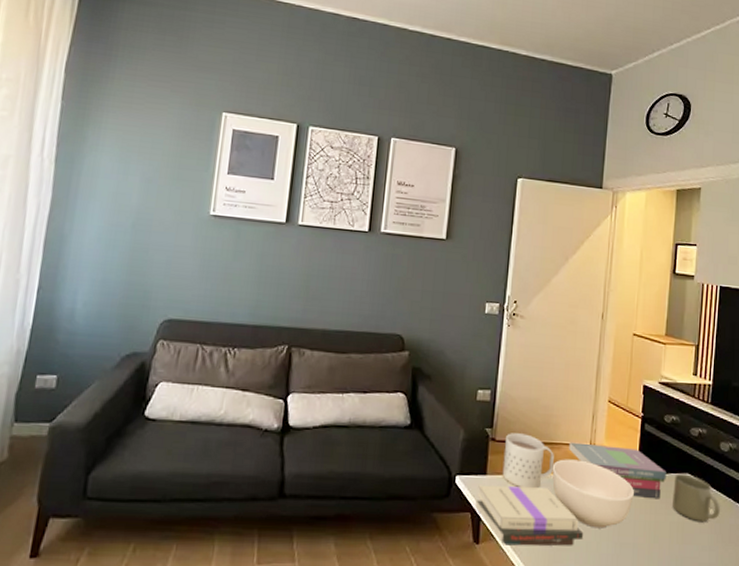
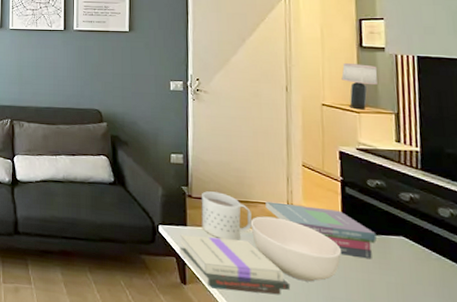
table lamp: none [654,289,686,341] -> present [341,62,378,110]
cup: present [673,472,720,521] -> none [386,235,447,285]

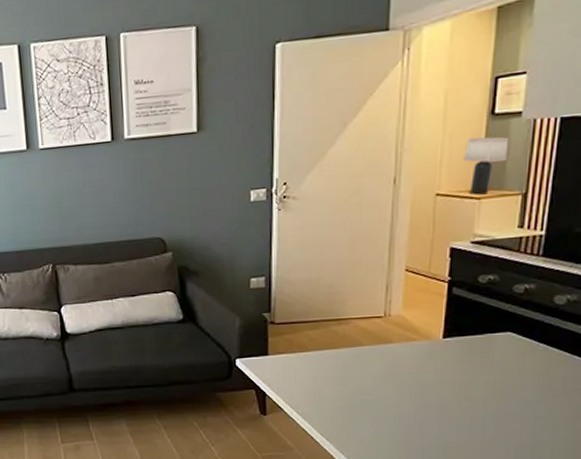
books: present [179,234,291,295] -> none [259,361,381,415]
mug: present [201,191,252,241] -> none [285,313,342,364]
bowl: present [250,216,342,282] -> none [341,331,441,393]
books: present [265,201,377,259] -> none [359,314,481,361]

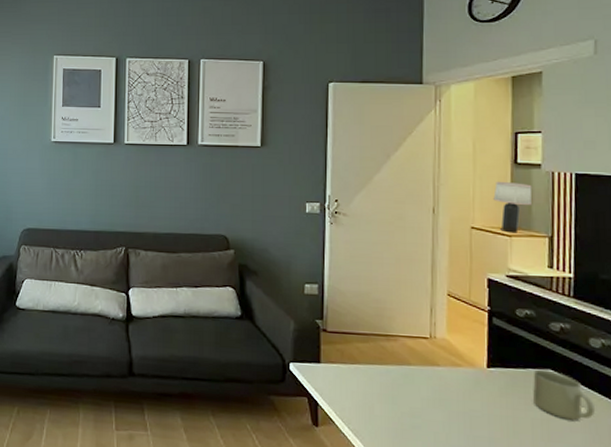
cup: none [489,331,552,378] -> present [533,368,595,420]

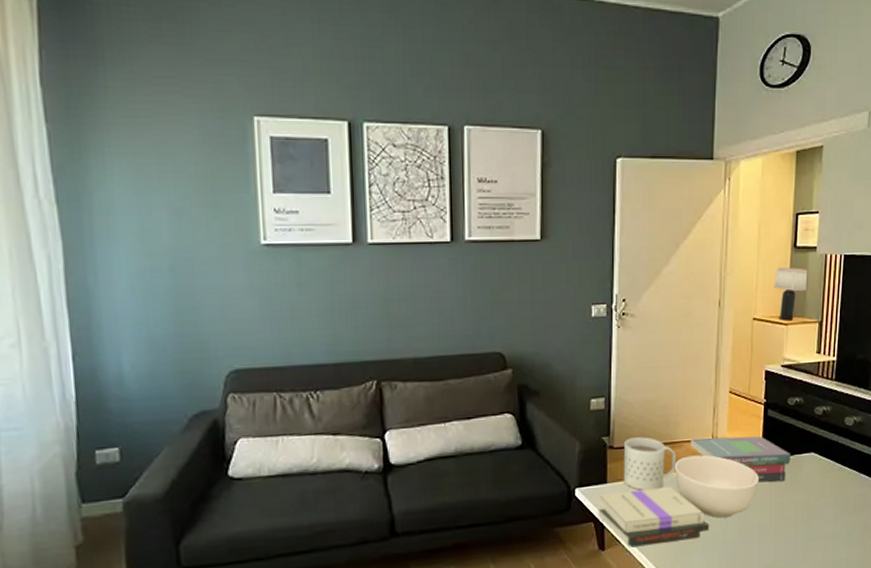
books: none [312,372,430,436] -> present [598,487,710,548]
mug: none [336,324,391,379] -> present [623,437,676,491]
bowl: none [389,350,487,421] -> present [674,455,760,518]
books: none [406,334,523,395] -> present [691,436,791,483]
cup: present [533,368,595,420] -> none [798,452,845,497]

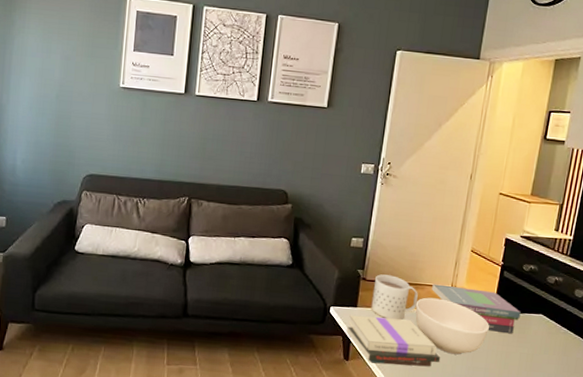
table lamp: present [774,267,808,321] -> none [521,153,555,200]

